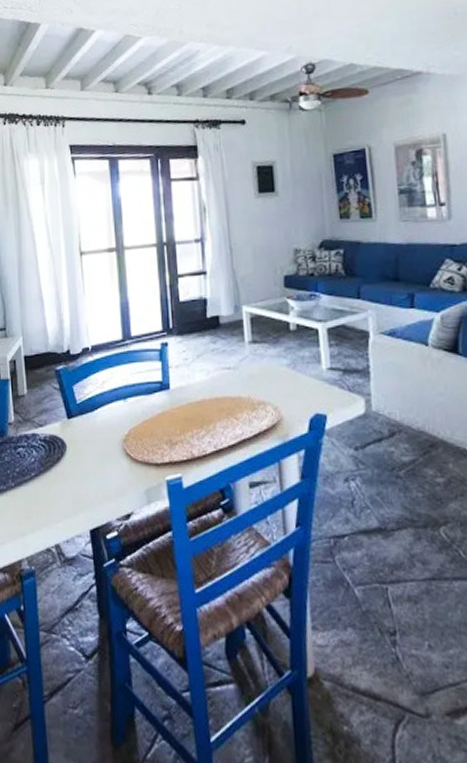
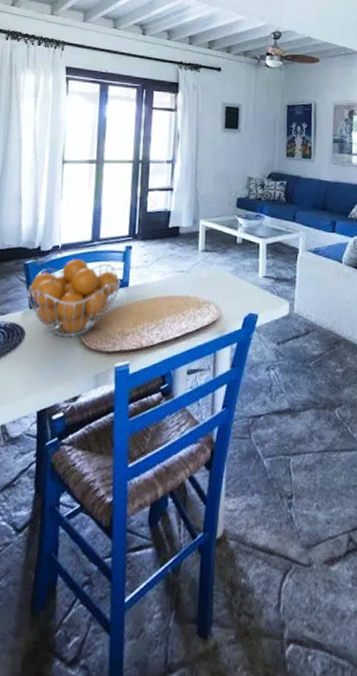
fruit basket: none [62,360,161,449] -> present [26,258,121,338]

